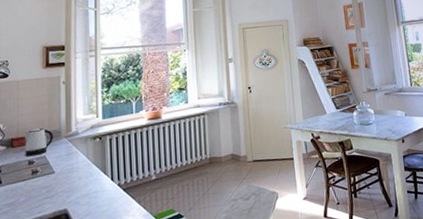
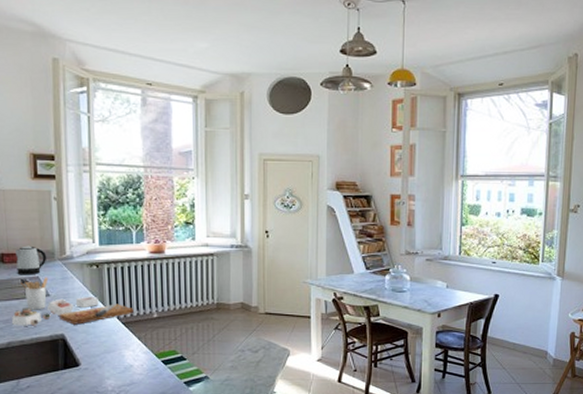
cutting board: none [17,167,133,208] -> present [12,296,133,326]
utensil holder: none [28,155,54,190] -> present [21,277,49,310]

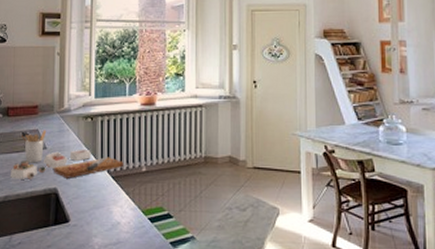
kettle: present [14,245,47,275] -> none [19,99,47,128]

